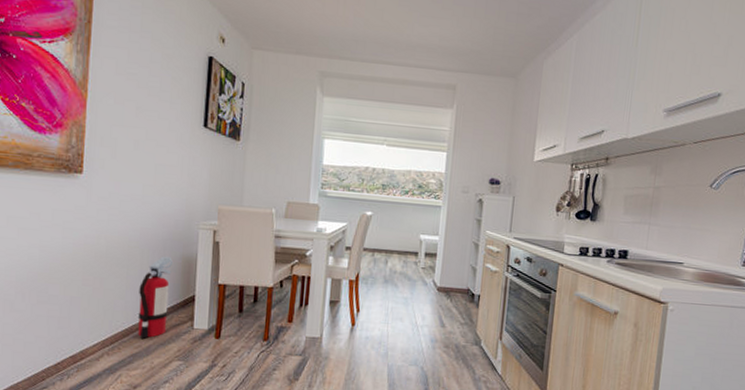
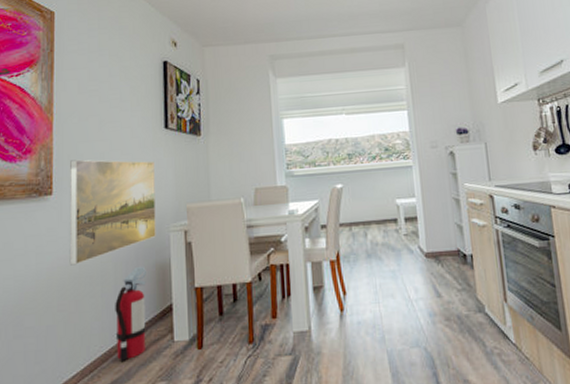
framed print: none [96,142,190,245] -> present [69,159,156,266]

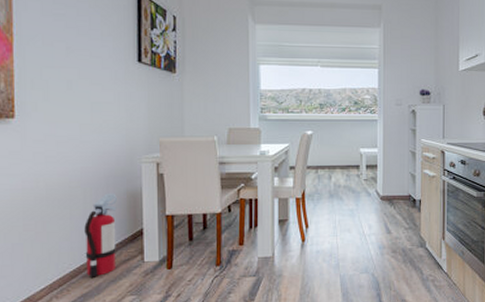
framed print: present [69,159,156,266] -> none [34,85,128,188]

